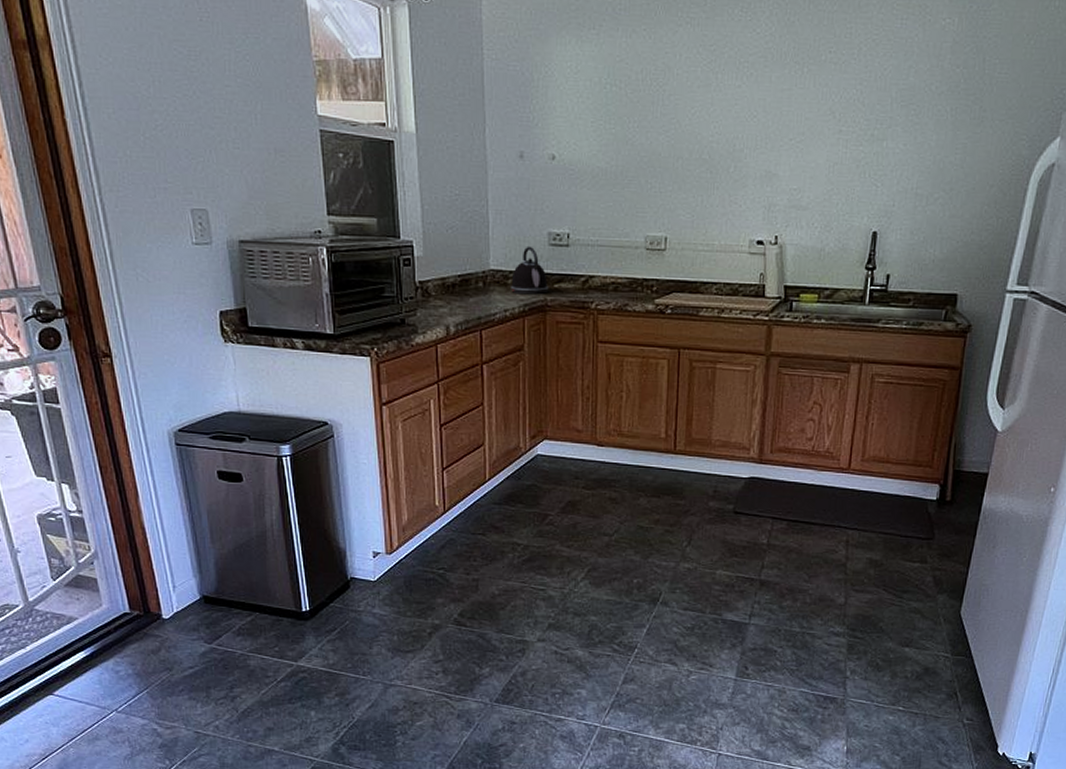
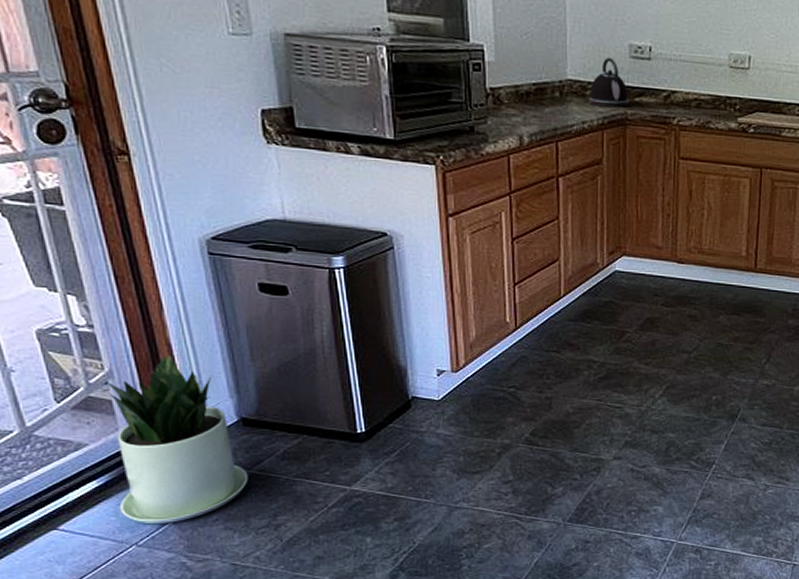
planter: none [90,537,209,692] -> present [104,354,249,523]

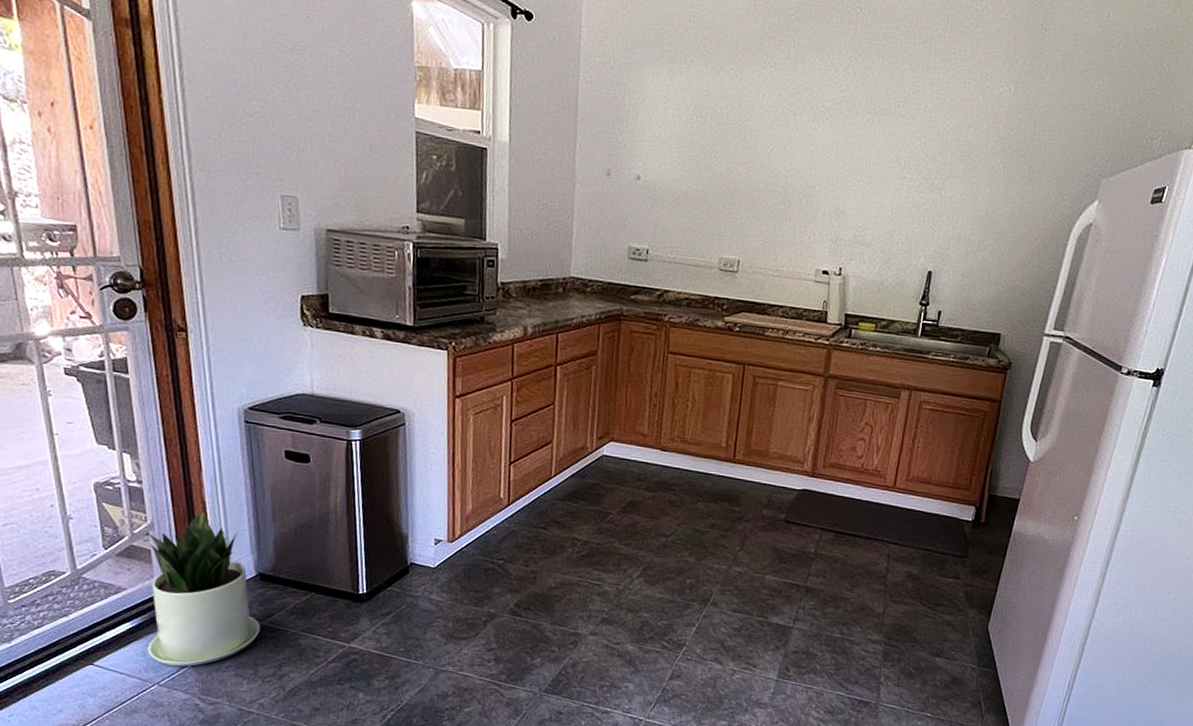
kettle: present [589,57,629,108] -> none [589,257,626,304]

